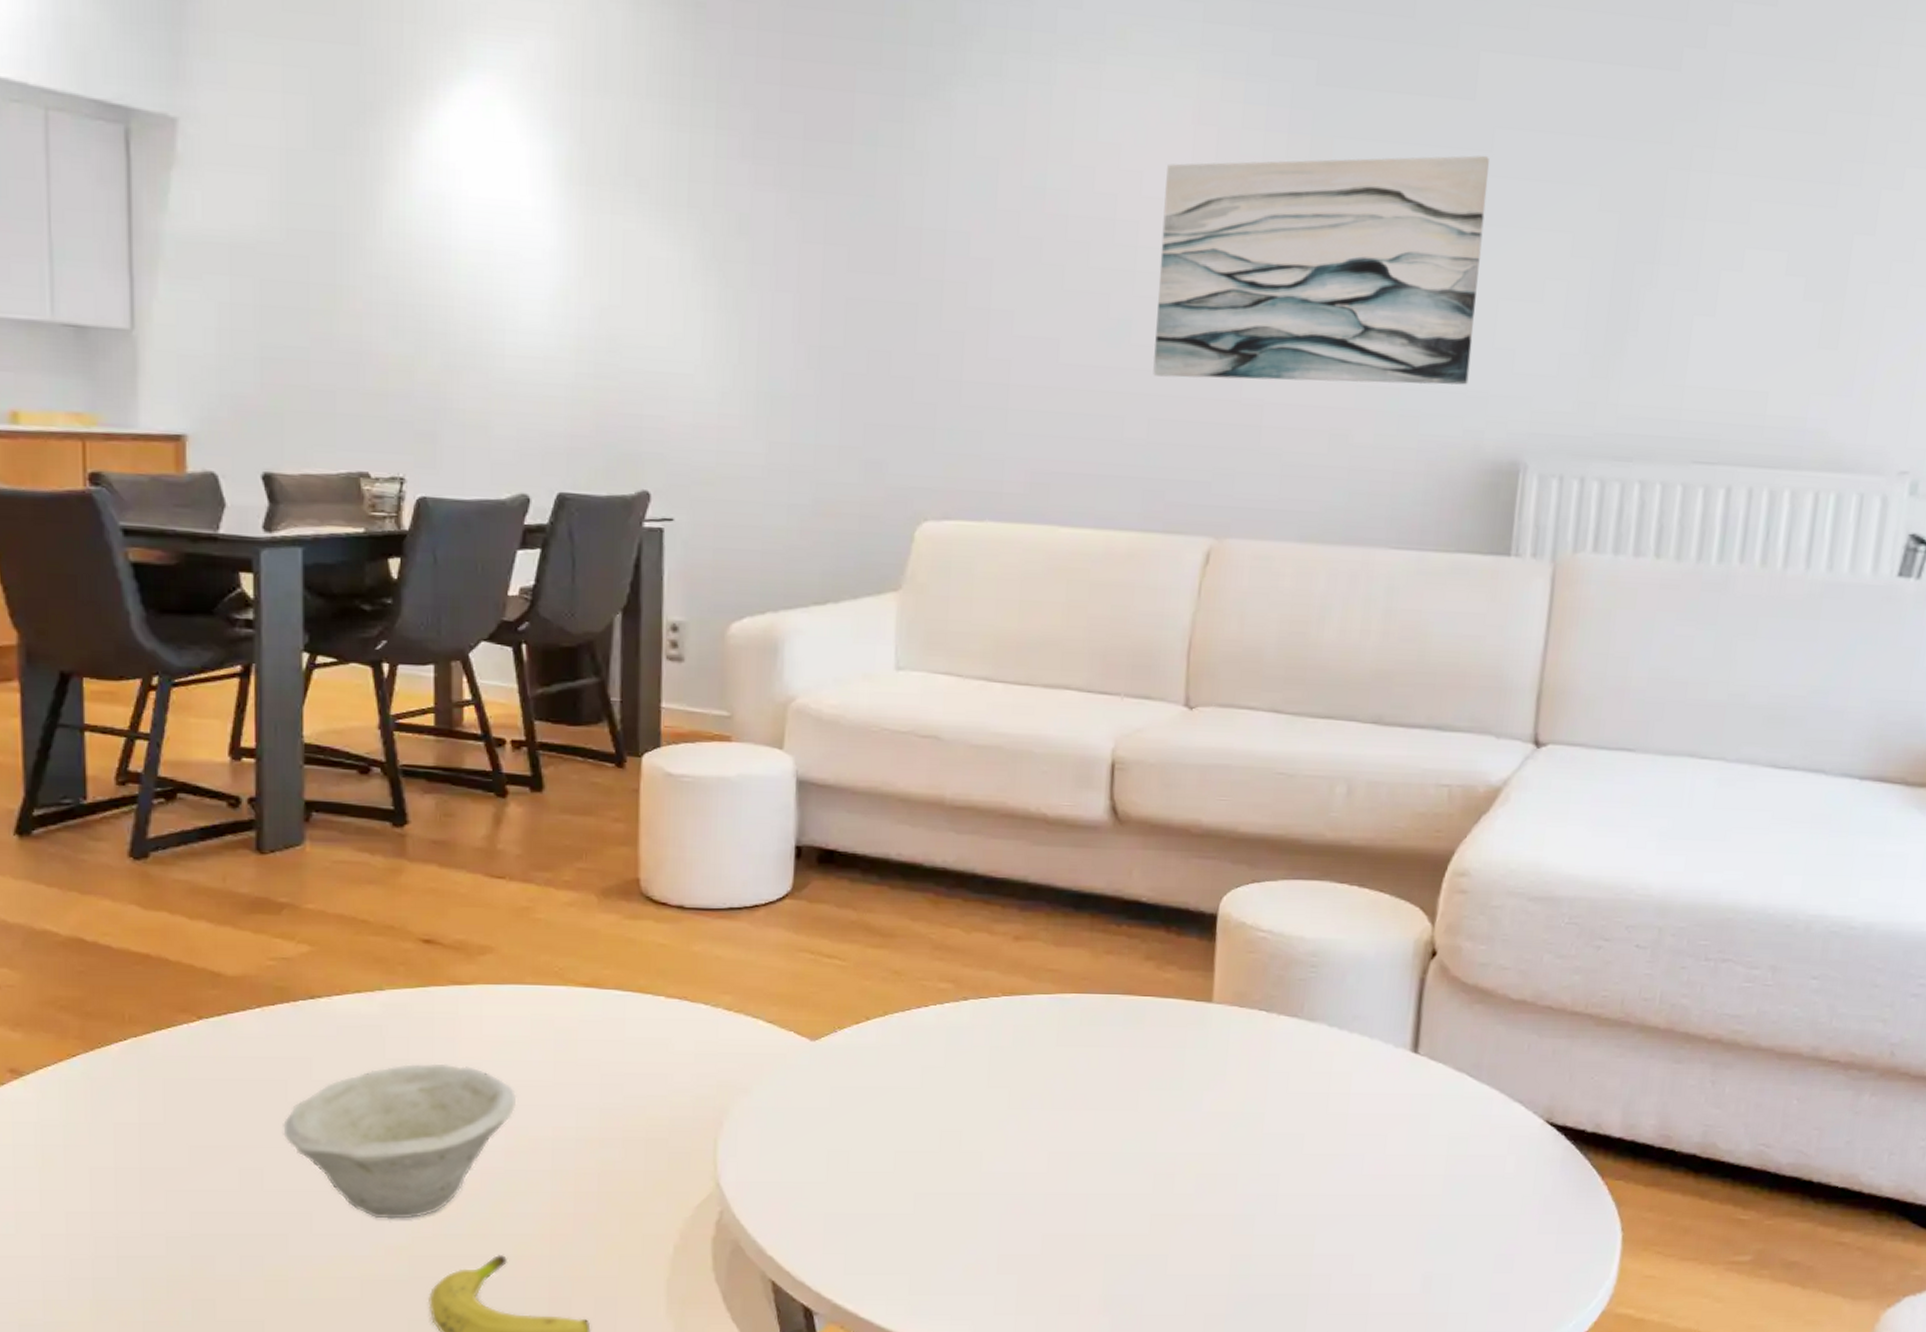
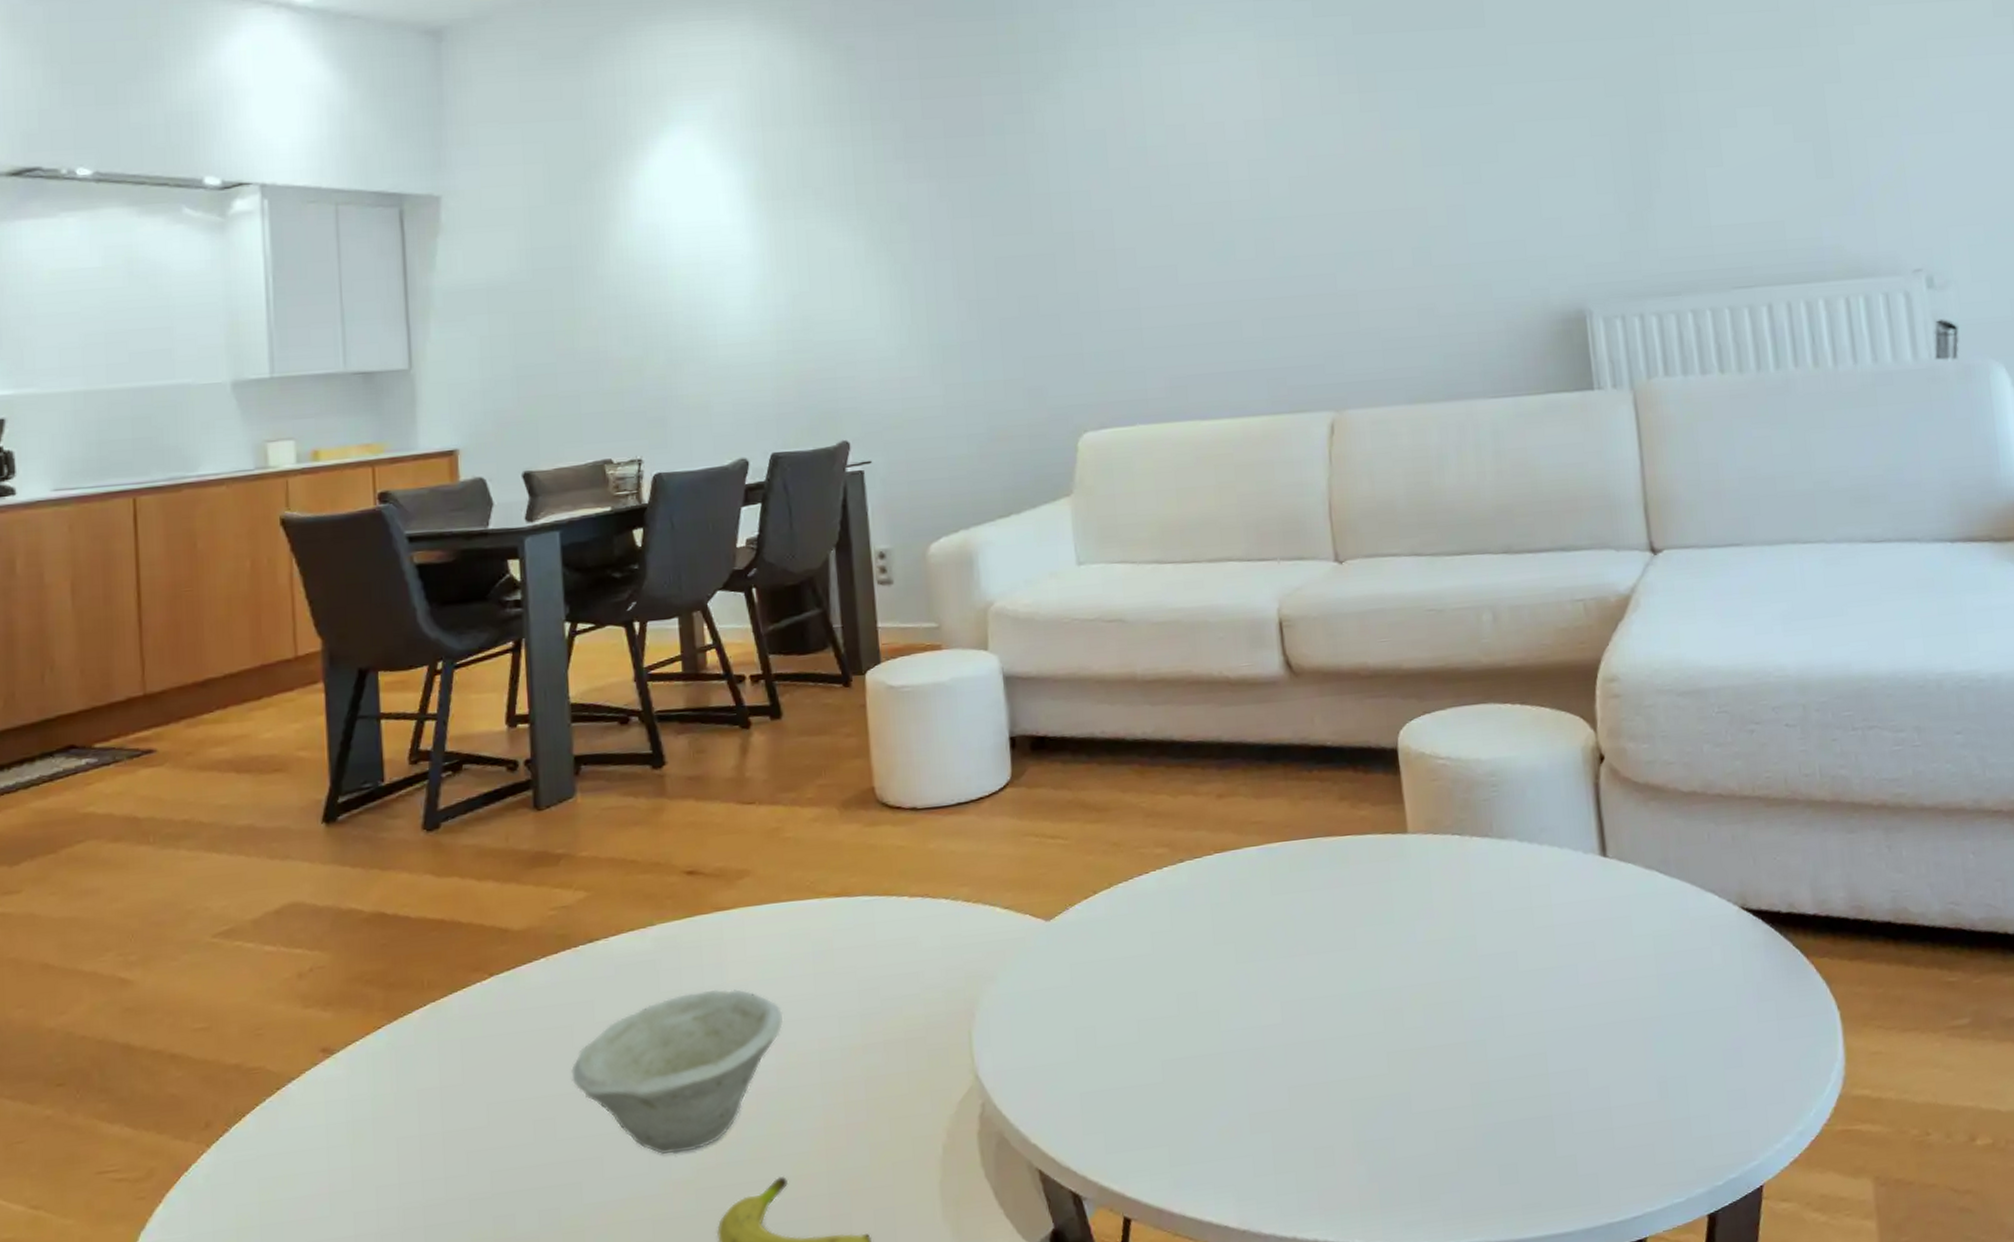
wall art: present [1153,155,1489,385] -> none [1243,68,1527,283]

